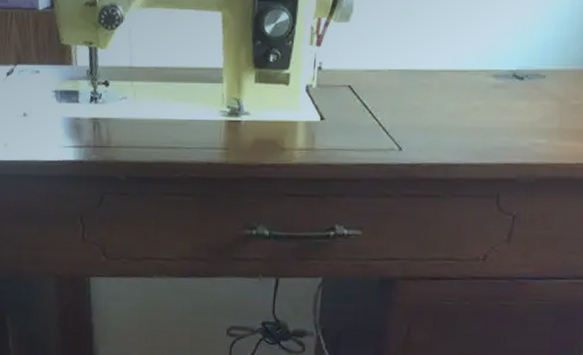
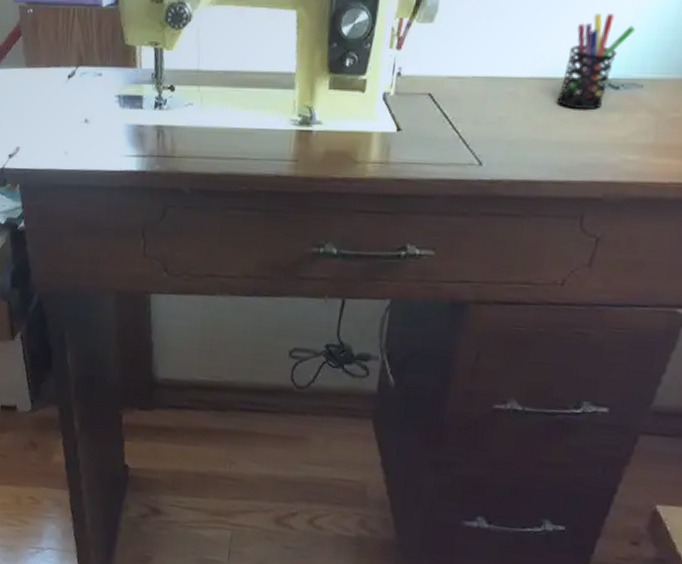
pen holder: none [467,12,534,99] -> present [557,14,635,111]

